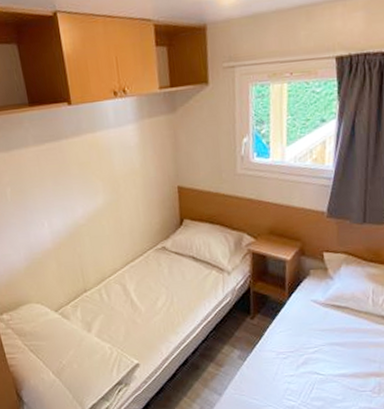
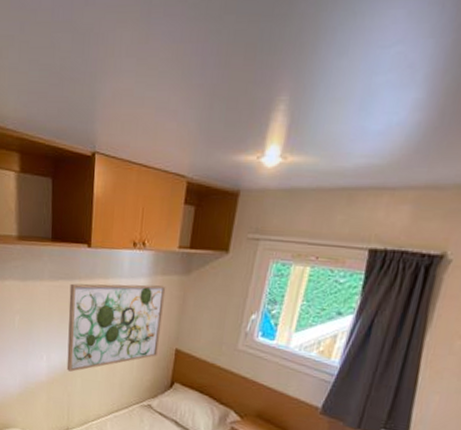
wall art: none [57,128,161,233] -> present [66,283,166,372]

